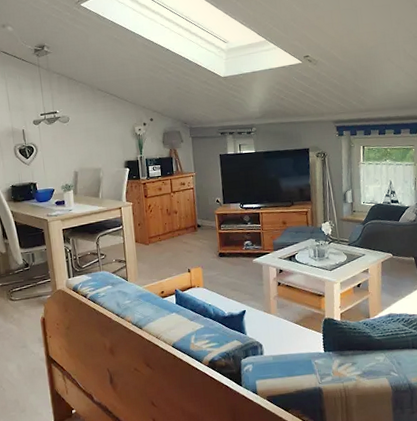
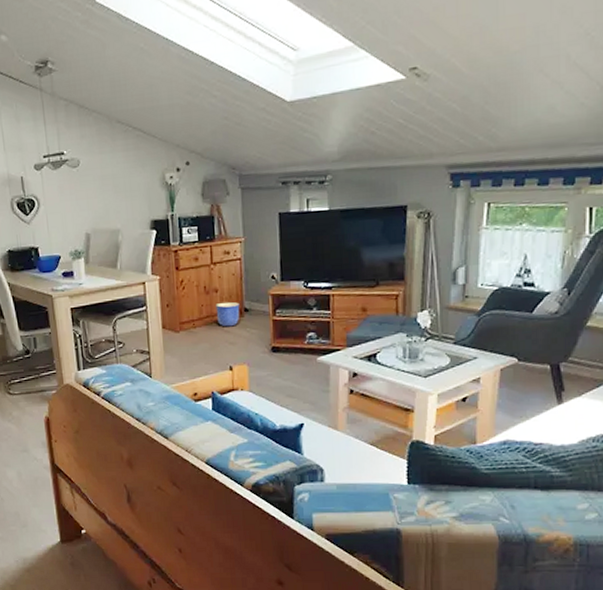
planter: none [176,220,194,239] -> present [216,301,240,327]

